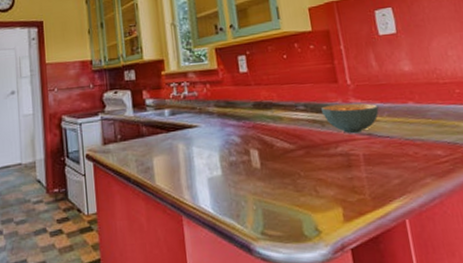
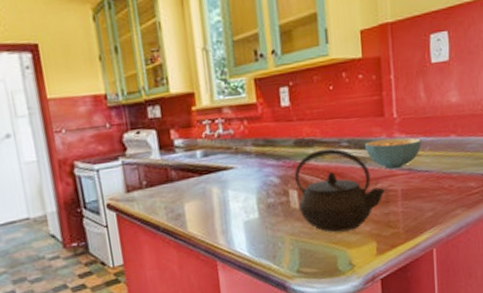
kettle: none [254,111,347,195] -> present [295,148,386,233]

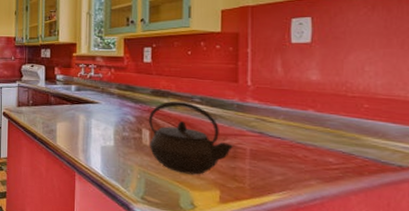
cereal bowl: present [365,137,422,169] -> none [217,101,275,130]

